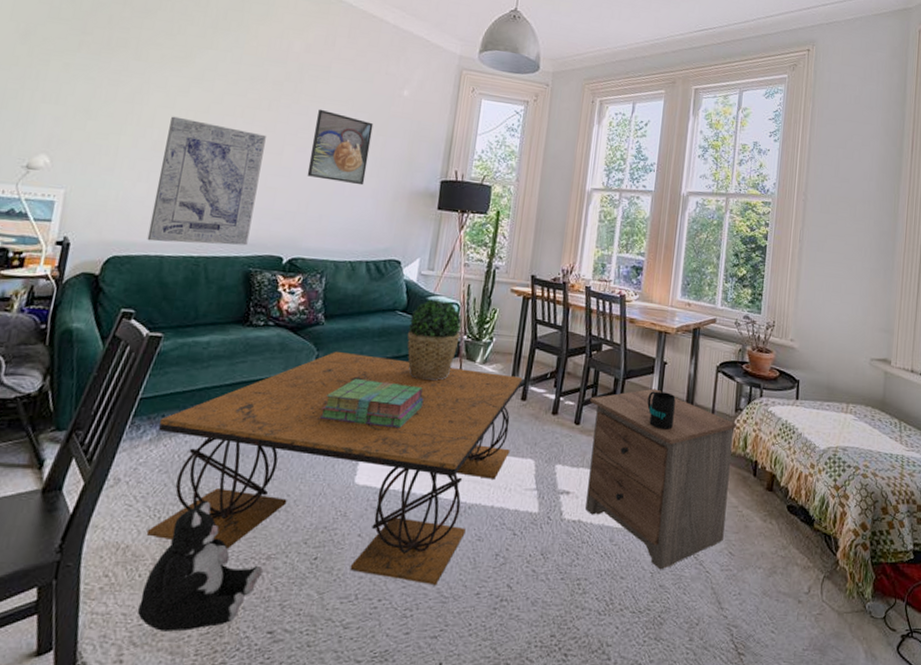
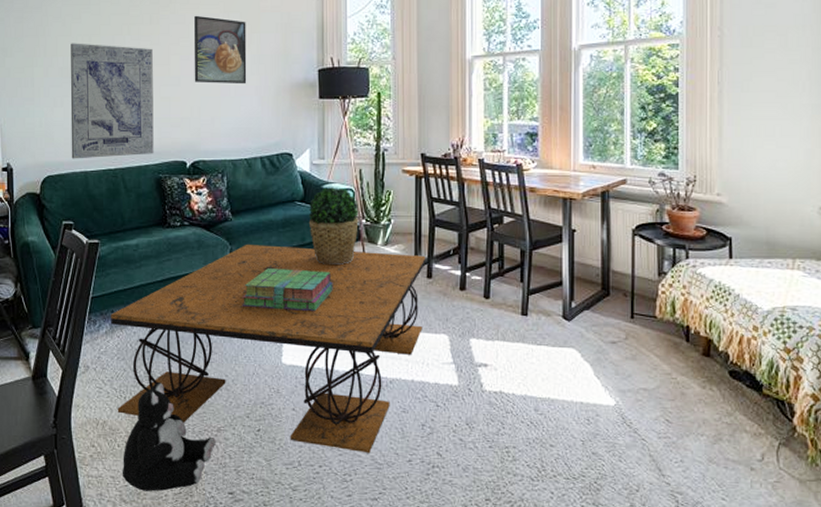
nightstand: present [585,388,736,570] -> none [497,258,661,438]
mug: present [647,391,676,430] -> none [559,260,589,298]

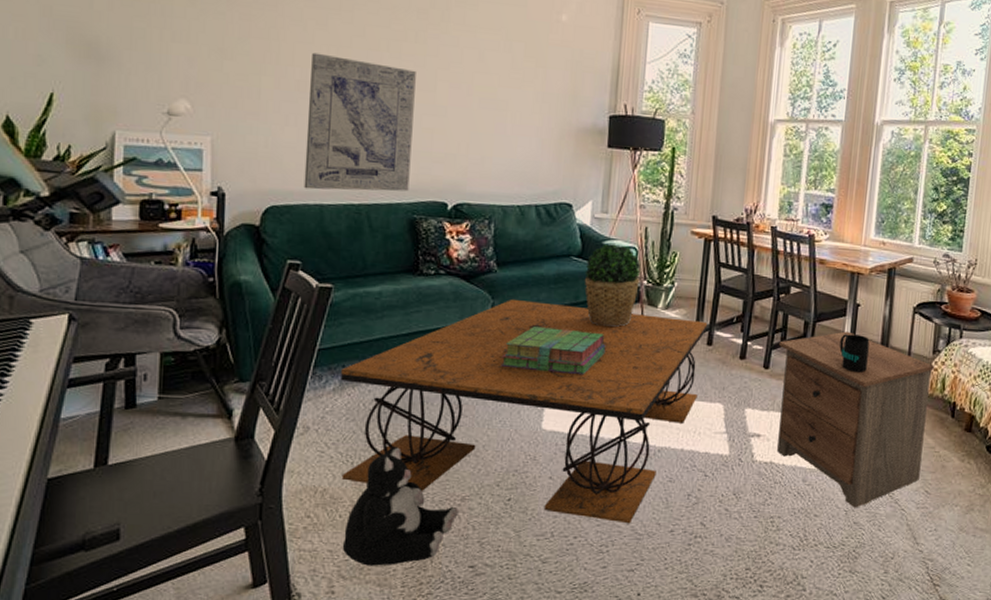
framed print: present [193,15,247,84] -> none [464,39,531,124]
nightstand: none [497,258,661,438] -> present [777,331,934,508]
mug: none [559,260,589,298] -> present [839,334,870,372]

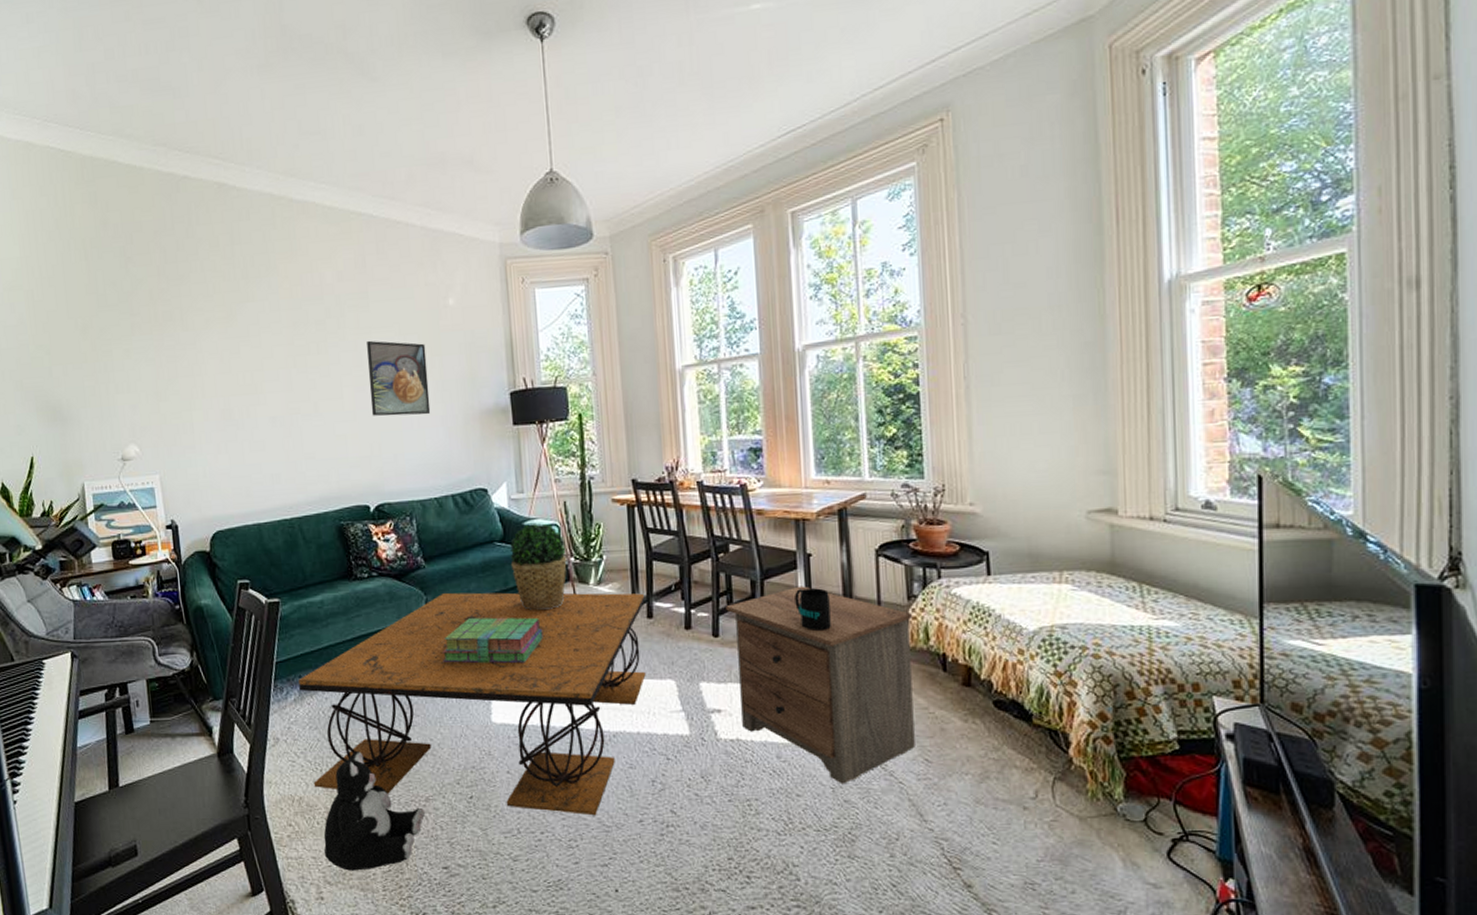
wall art: present [304,52,416,192] -> none [231,380,333,511]
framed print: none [464,39,531,124] -> present [367,340,431,416]

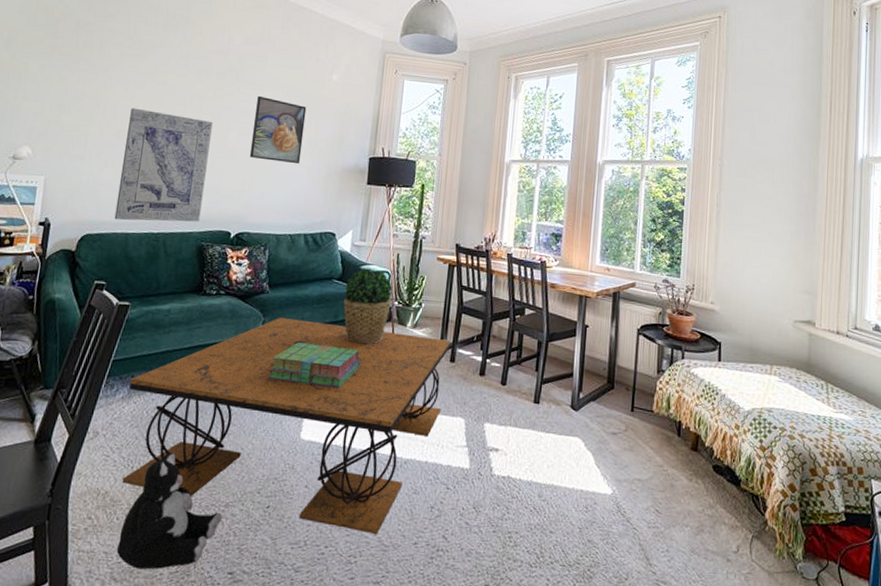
wall art: none [231,380,333,511] -> present [114,108,213,222]
nightstand: present [726,586,915,784] -> none [514,351,659,526]
mug: present [795,588,831,631] -> none [570,353,598,390]

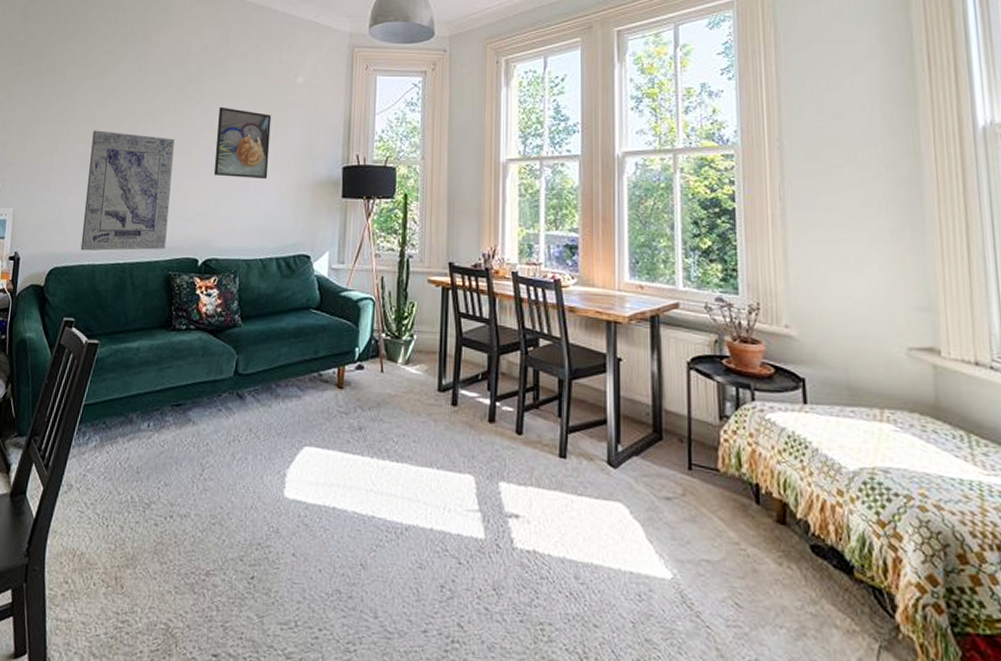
plush toy: present [116,451,222,570] -> none [94,509,203,646]
coffee table: present [122,317,451,535] -> none [97,354,451,618]
stack of books: present [267,342,360,389] -> none [244,383,347,438]
potted plant: present [343,268,393,345] -> none [323,295,379,385]

